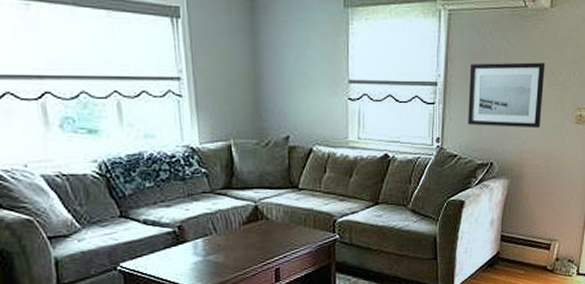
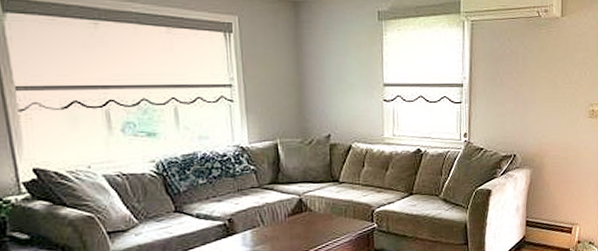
wall art: present [468,62,545,129] -> none [491,65,559,123]

